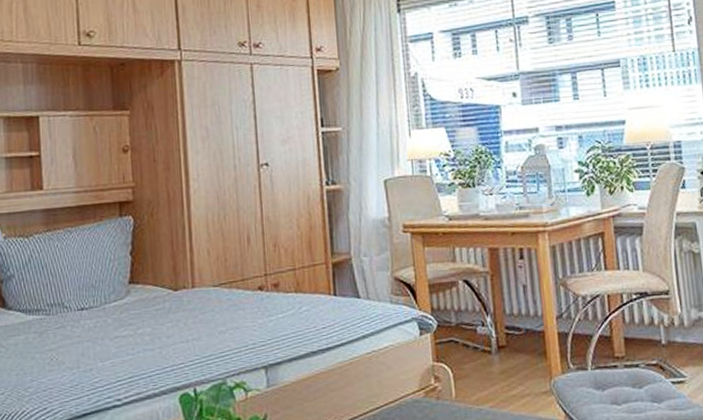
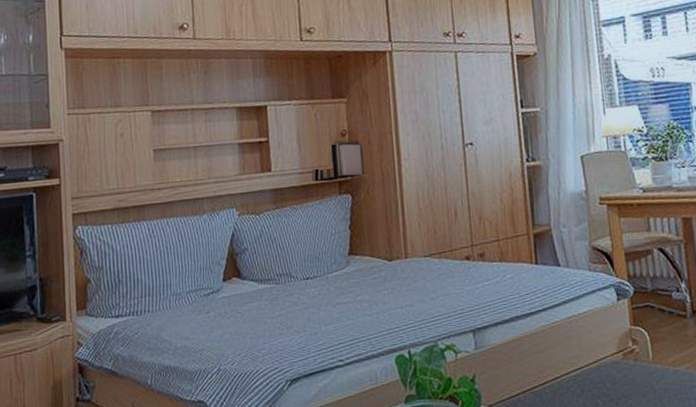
books: none [89,158,147,203] -> present [312,141,364,182]

